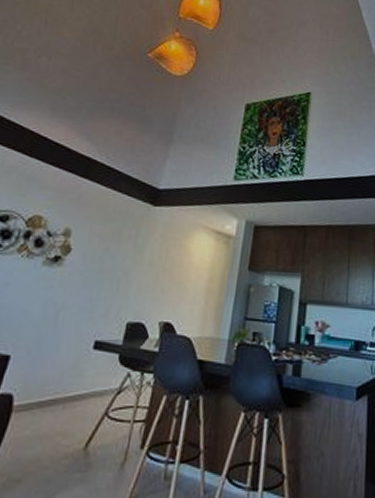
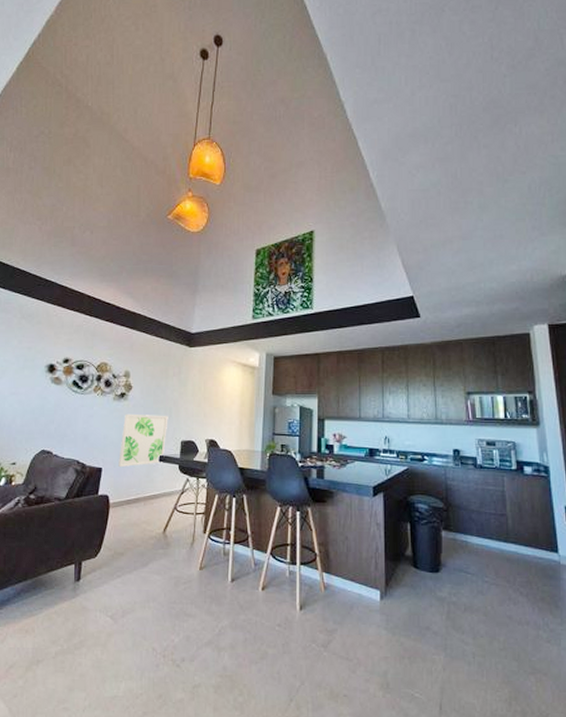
wall art: none [35,283,115,356] -> present [119,413,168,468]

